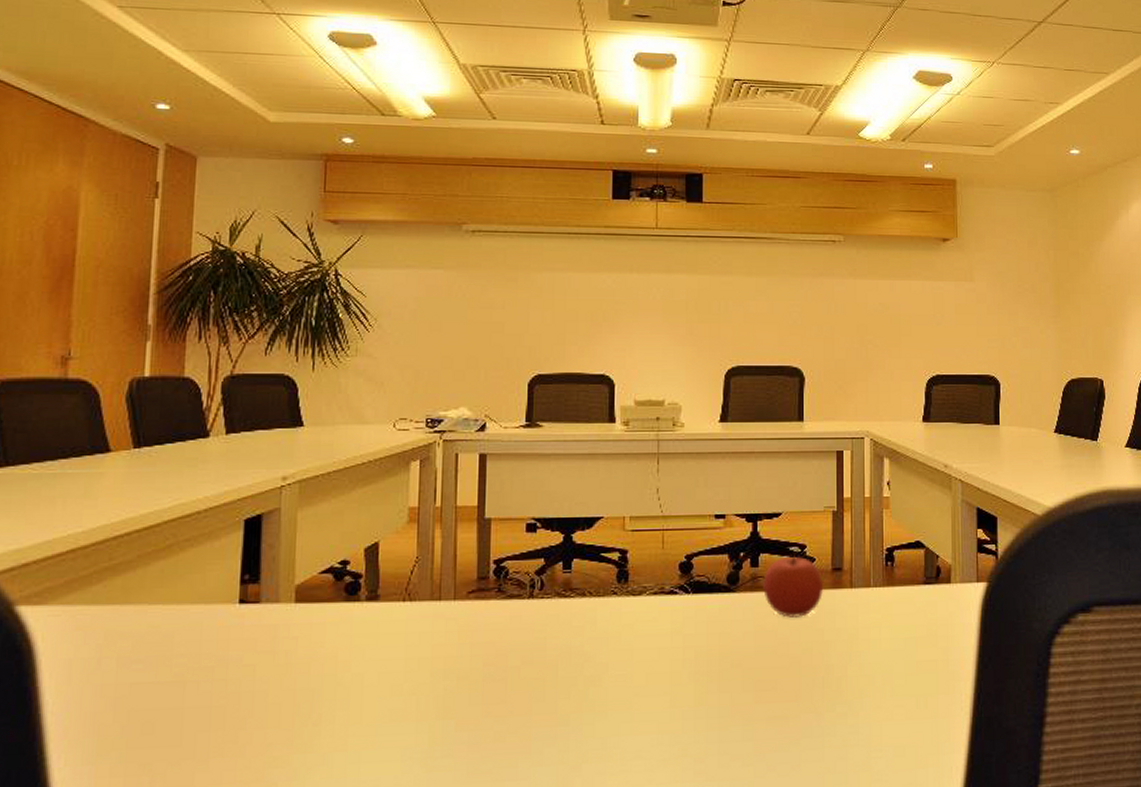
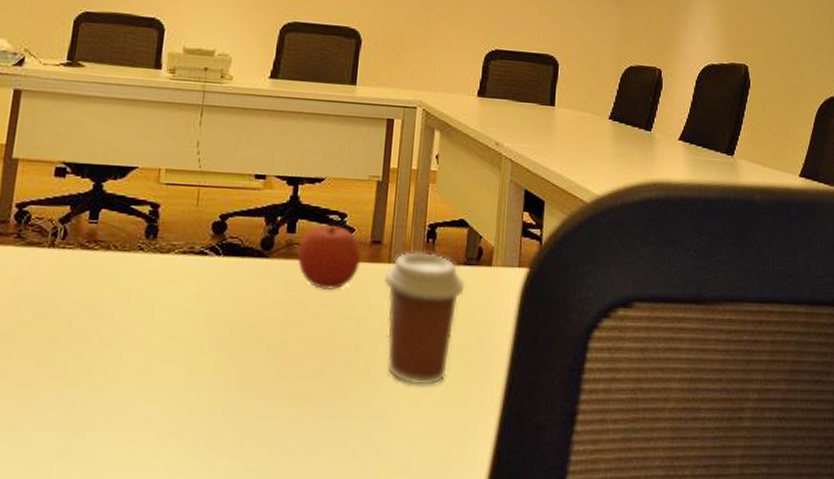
coffee cup: none [847,575,926,701] -> present [384,252,465,386]

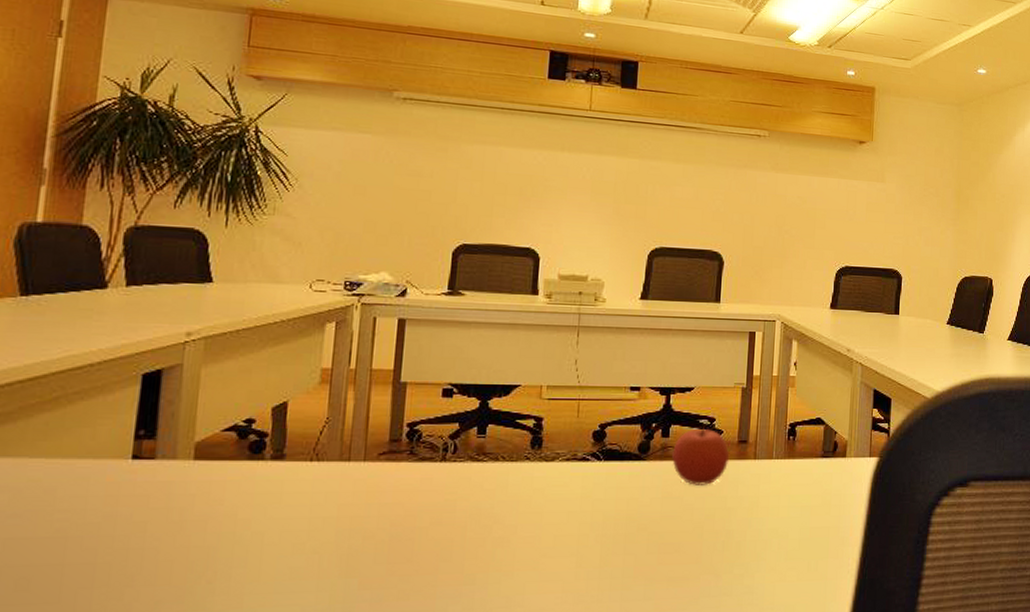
coffee cup: present [384,252,465,386] -> none [750,449,823,564]

